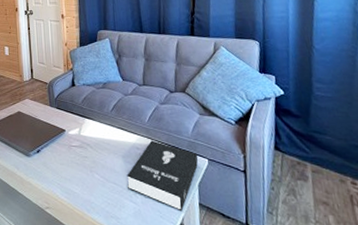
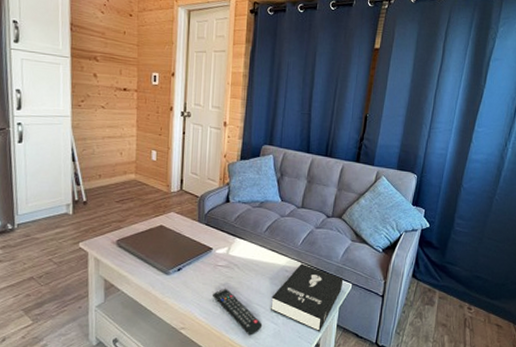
remote control: none [70,169,122,215] -> present [212,289,263,336]

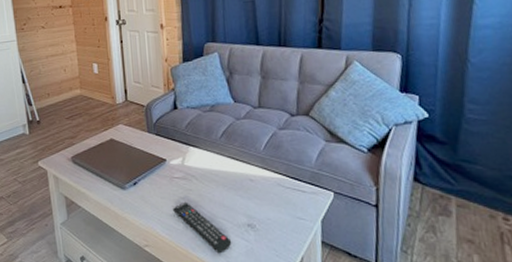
booklet: present [271,263,344,332] -> none [238,171,322,250]

